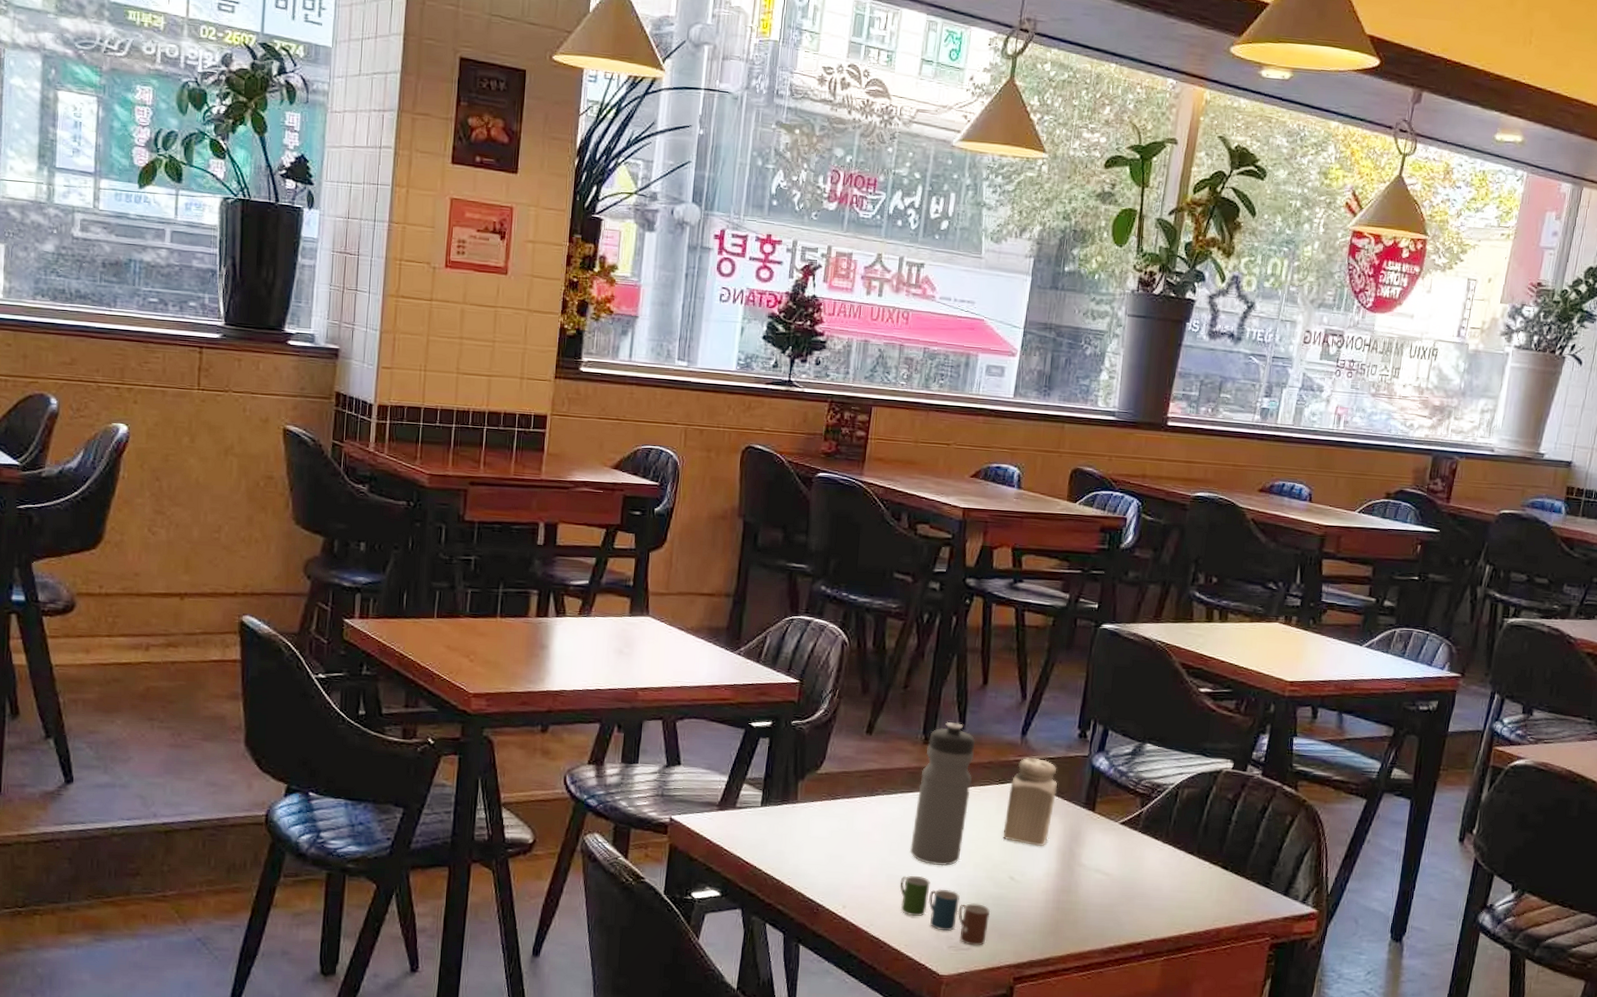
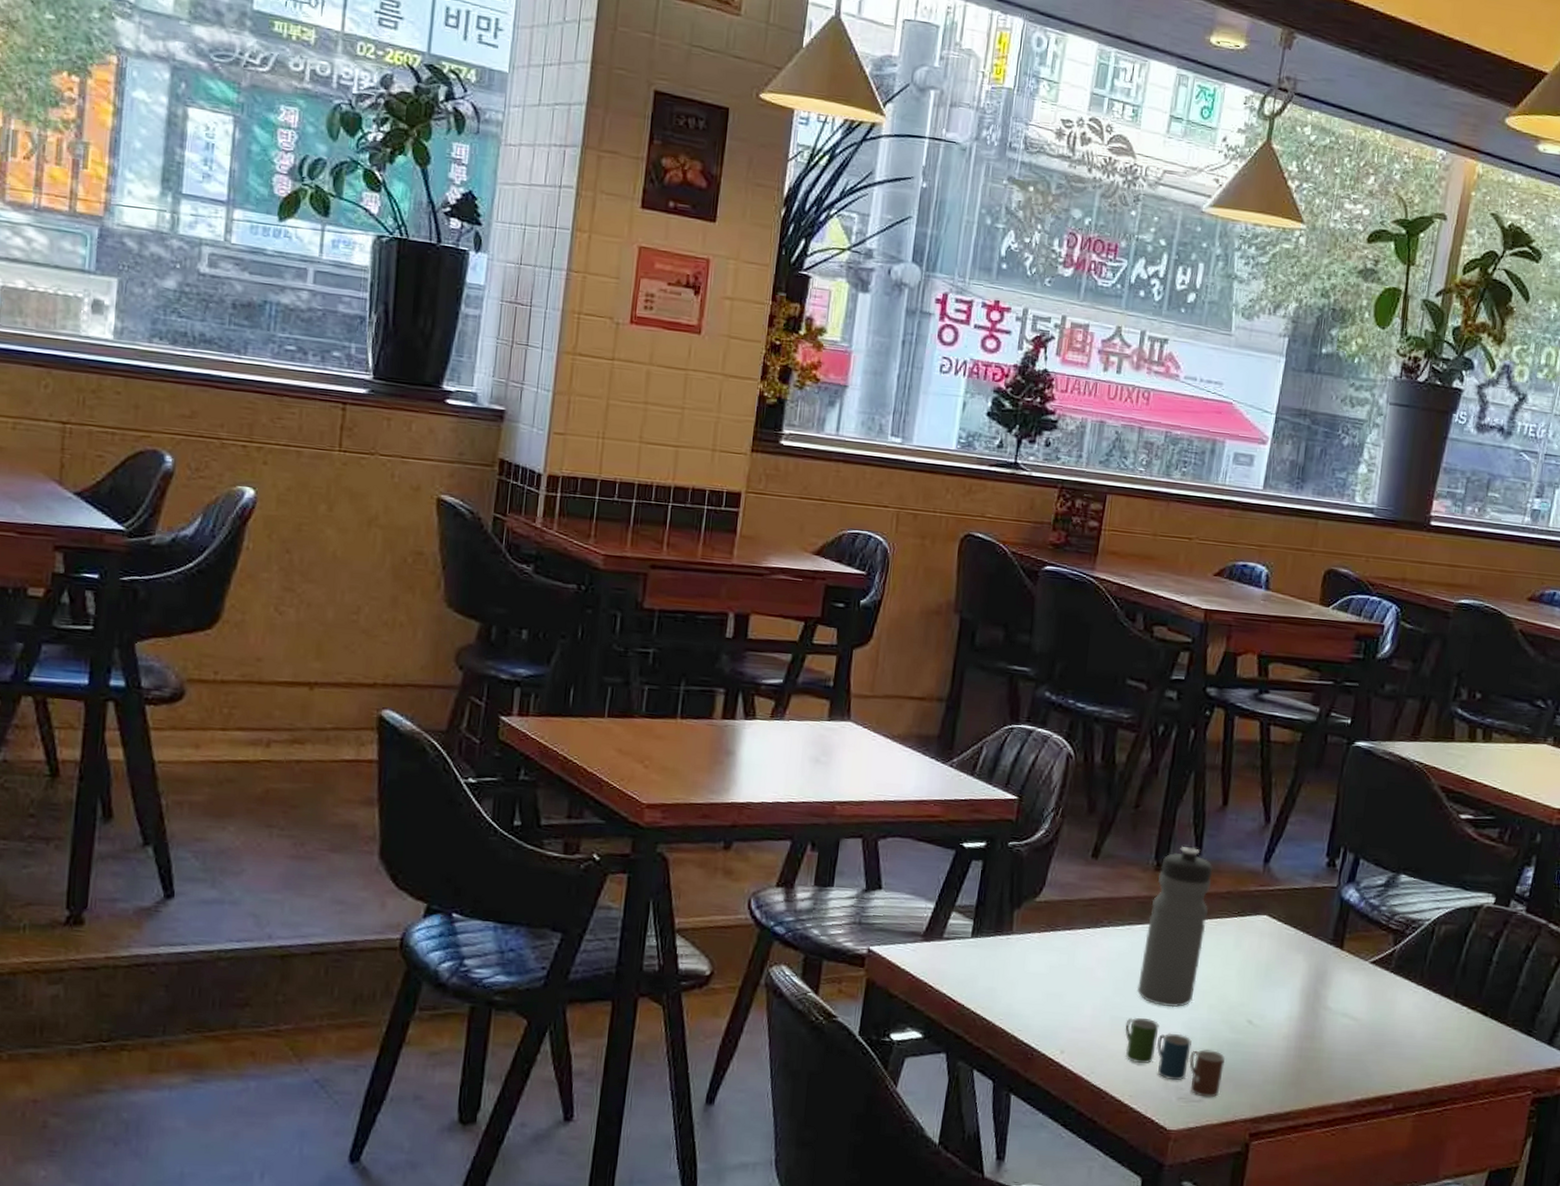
salt shaker: present [1002,758,1058,847] -> none [1240,888,1303,987]

